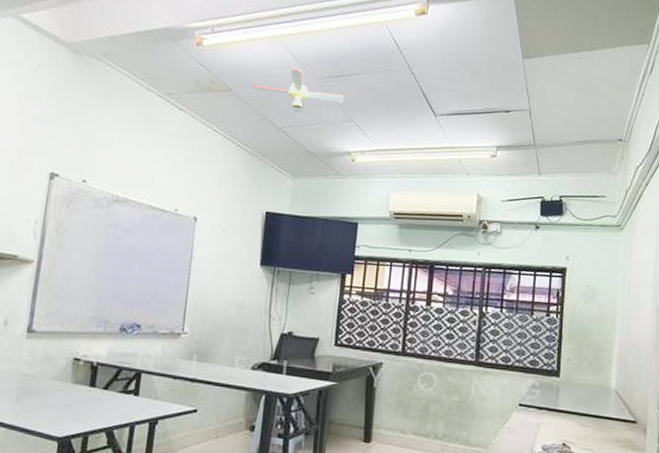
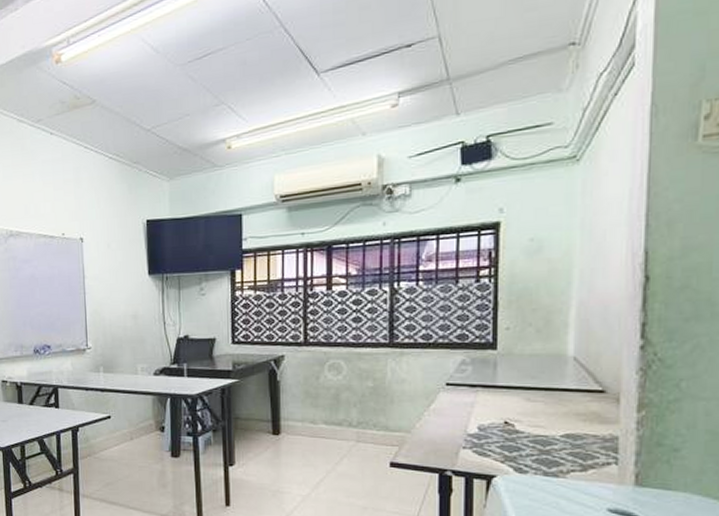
ceiling fan: present [251,67,345,114] -> none [114,60,212,110]

